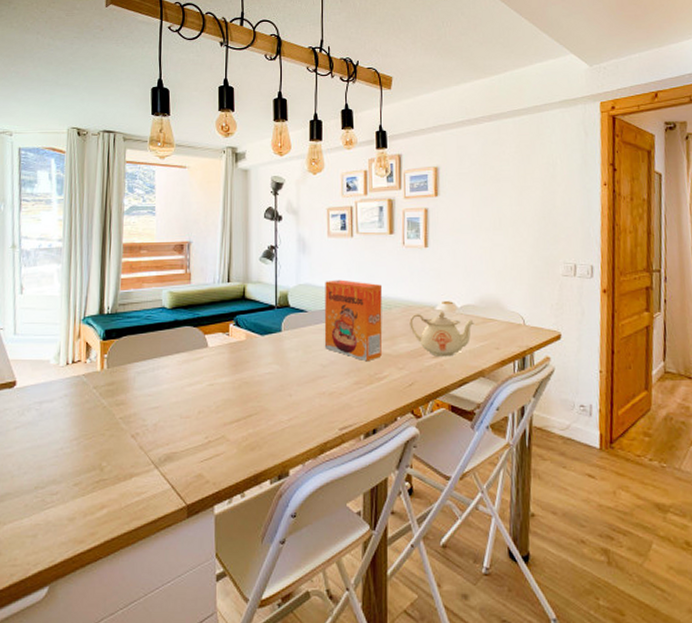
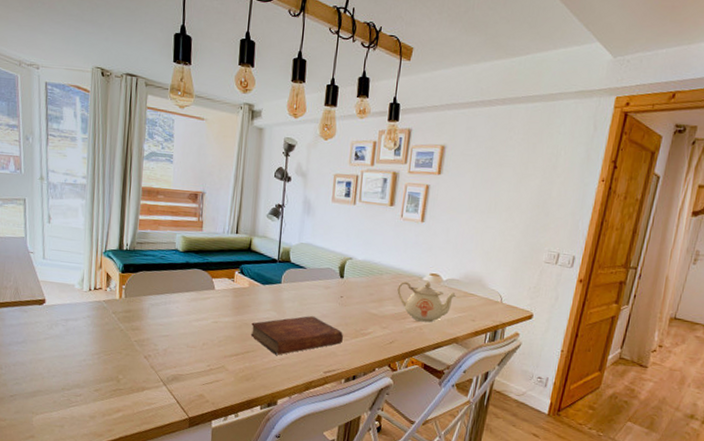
bible: none [252,364,356,415] -> present [250,315,343,355]
cereal box: present [324,279,383,362] -> none [318,242,376,318]

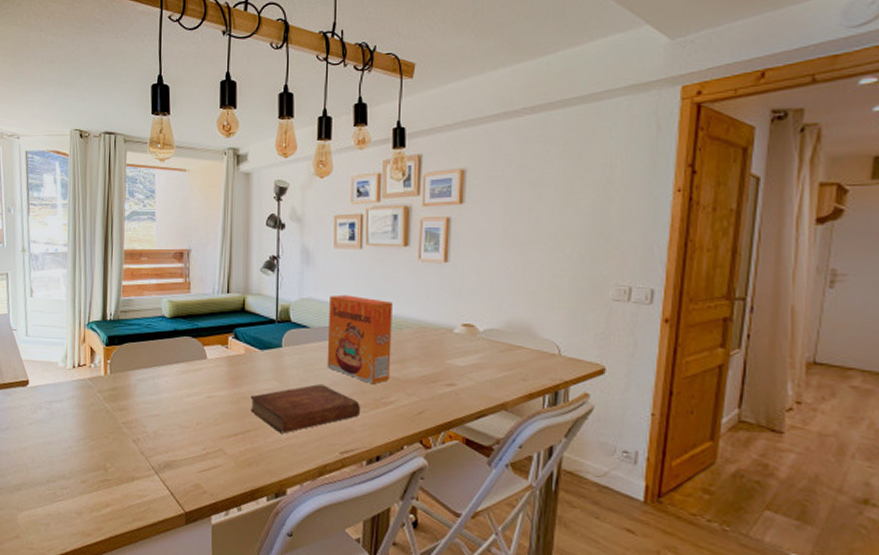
cereal box: none [318,242,376,318] -> present [327,294,392,385]
teapot: present [397,281,456,323] -> none [422,334,498,385]

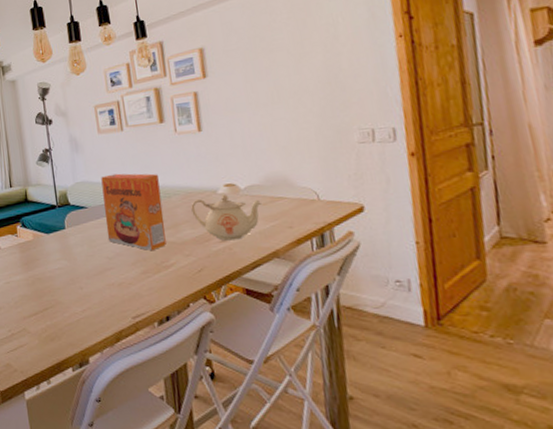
bible: present [250,383,360,434] -> none [44,256,145,307]
teapot: none [422,334,498,385] -> present [191,194,261,241]

